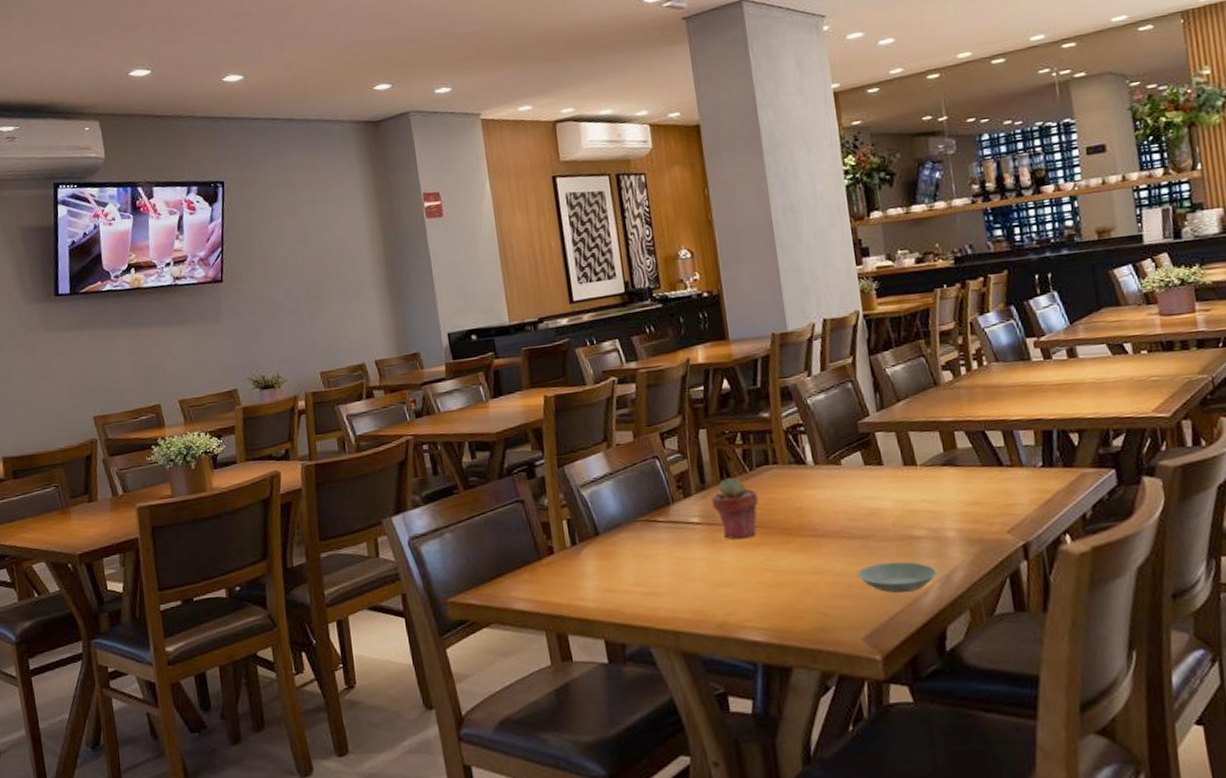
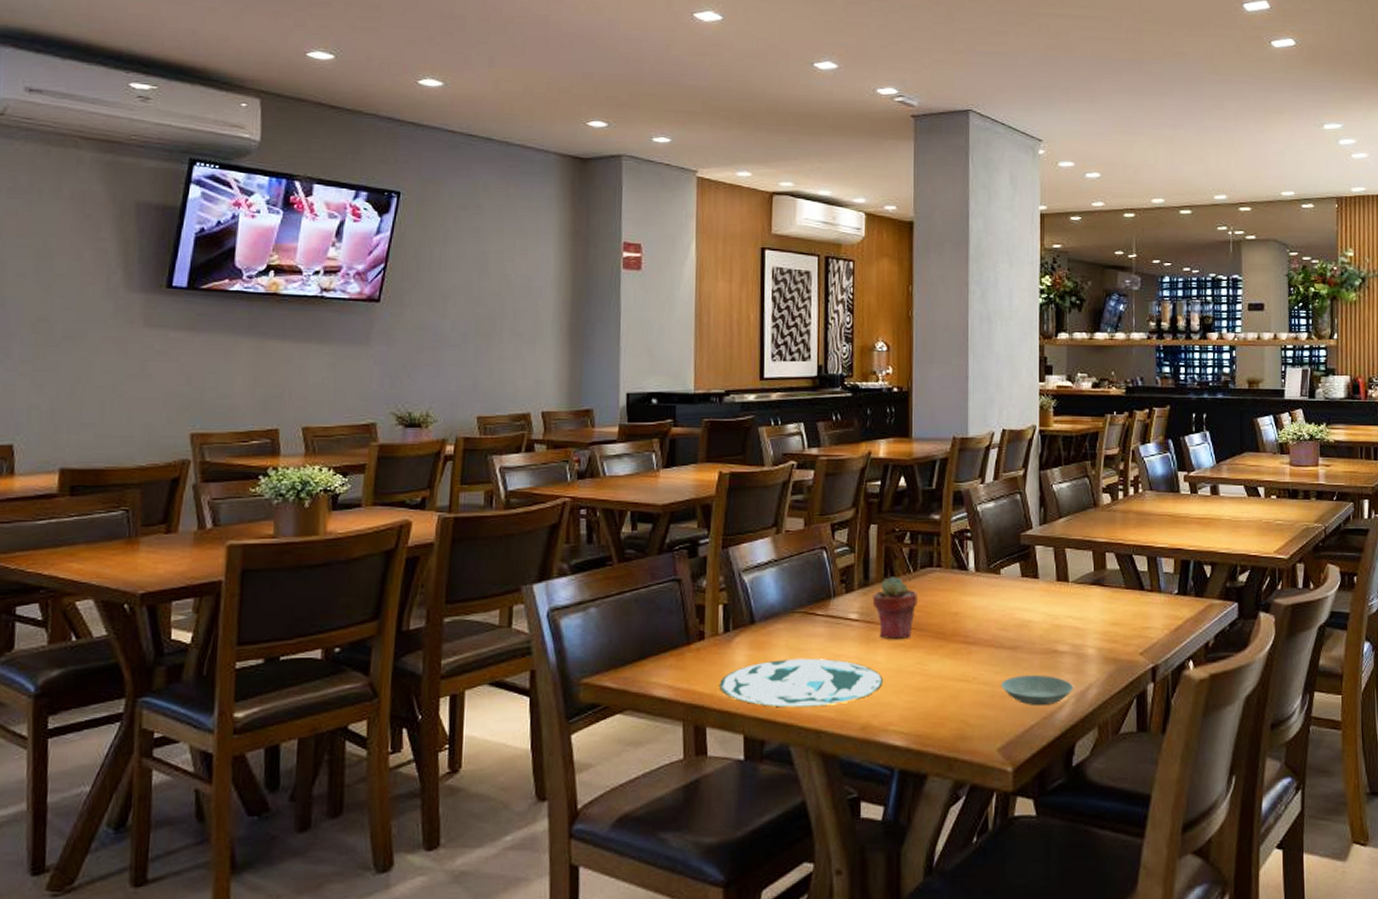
plate: none [574,562,734,612] -> present [720,658,883,708]

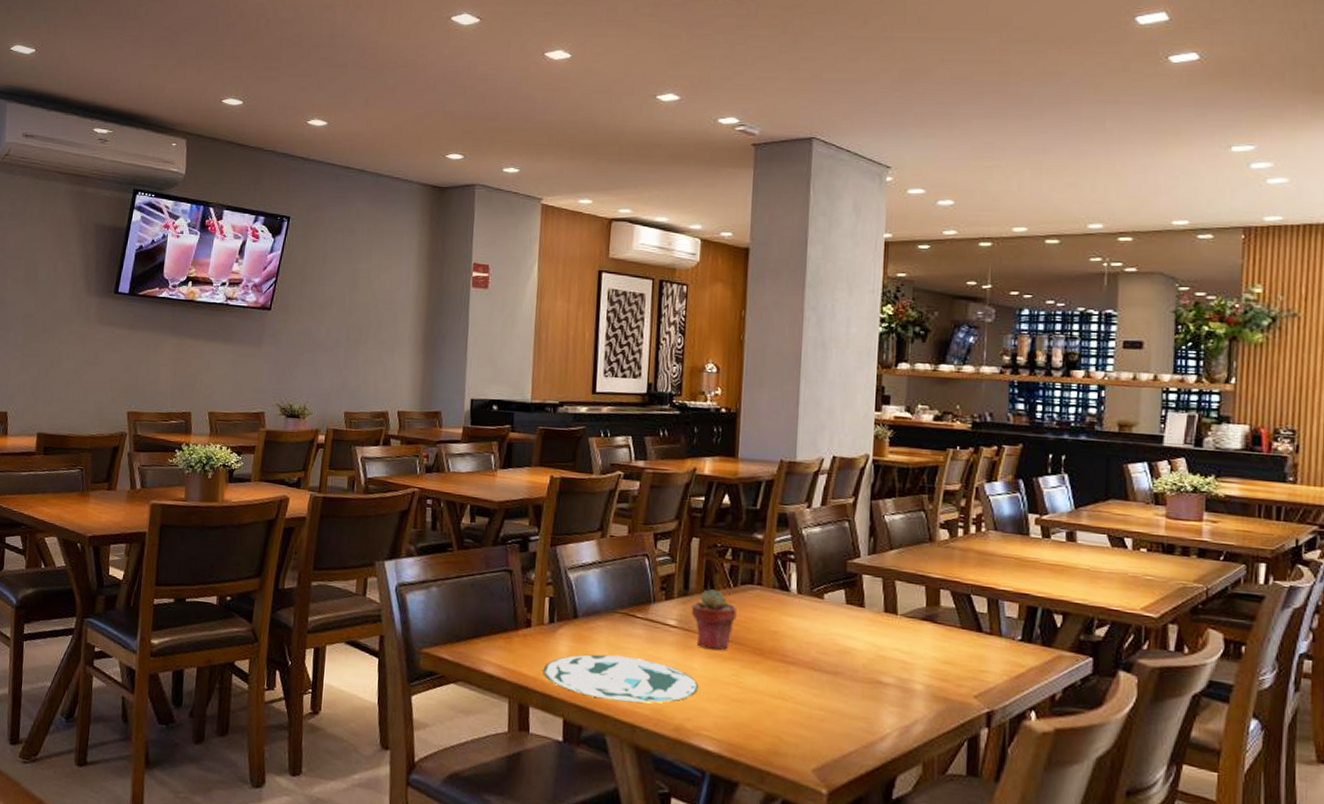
saucer: present [1000,674,1074,705] -> none [818,701,898,735]

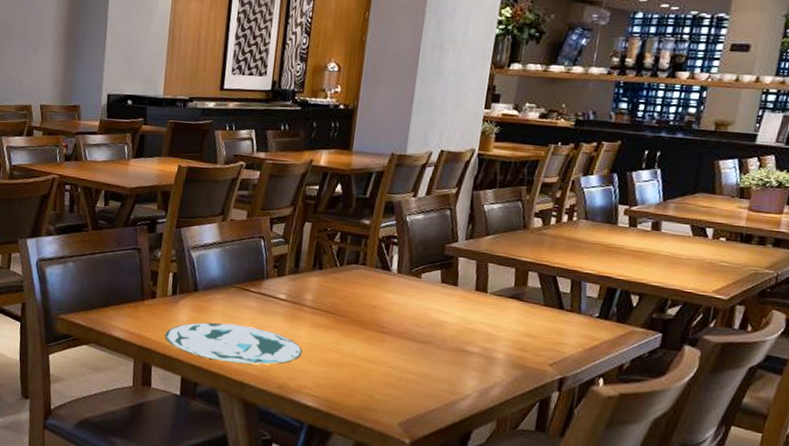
potted succulent: present [691,589,737,651] -> none [299,268,342,321]

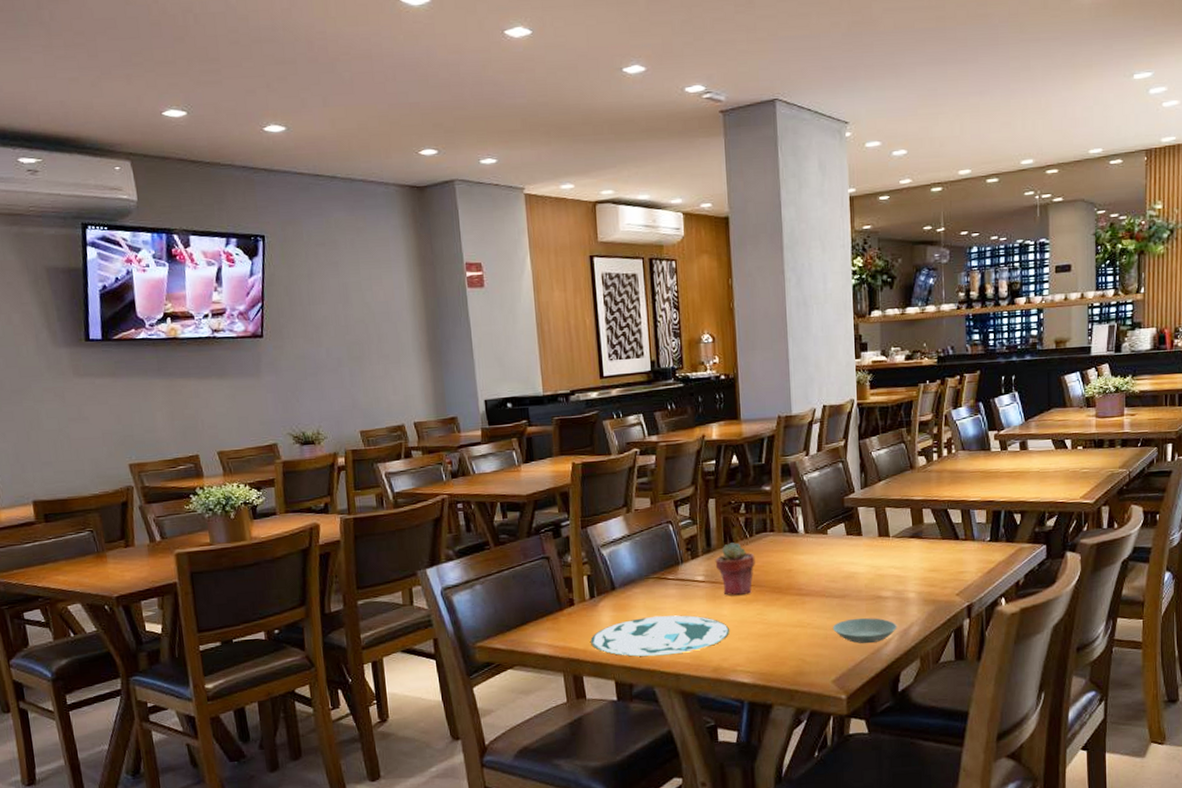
potted succulent: none [299,268,342,321] -> present [715,542,755,596]
saucer: none [408,366,478,395] -> present [832,617,897,644]

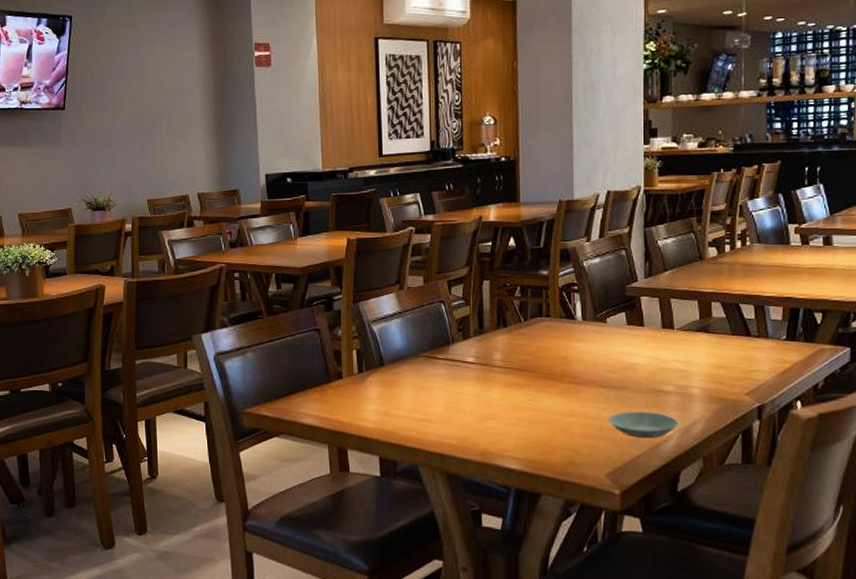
plate: present [591,615,729,657] -> none [357,394,498,435]
potted succulent: present [715,542,755,596] -> none [487,326,529,380]

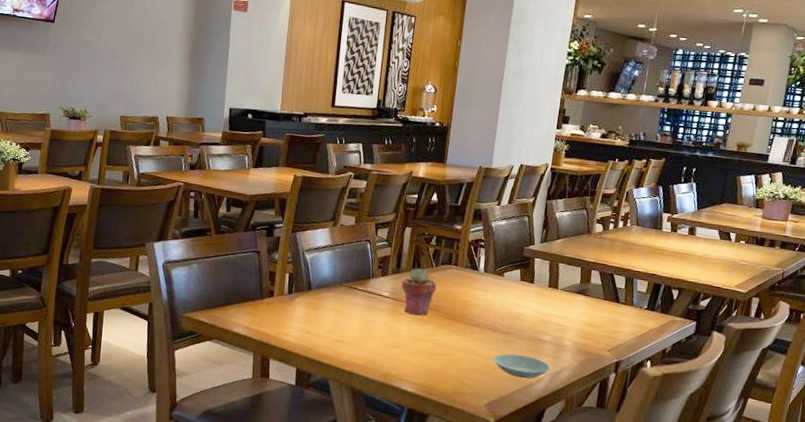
potted succulent: none [487,326,529,380] -> present [401,268,437,316]

